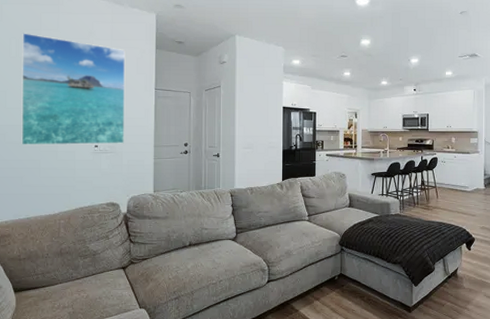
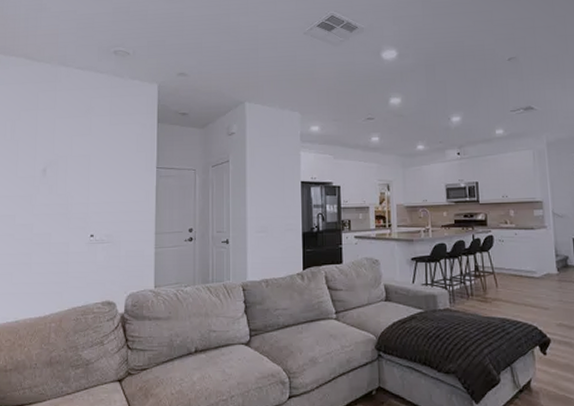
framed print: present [21,33,126,145] -> none [12,114,125,237]

